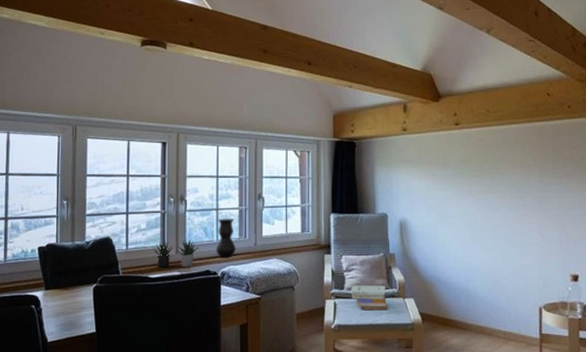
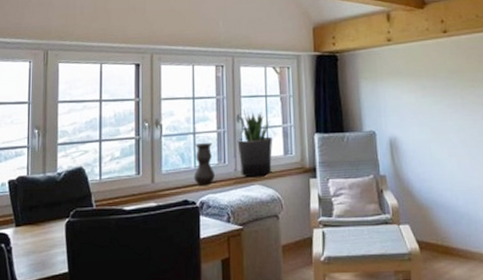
succulent plant: present [153,239,199,268] -> none [127,166,176,199]
planter: none [258,189,292,252] -> present [237,109,273,178]
books: present [350,285,388,311] -> none [339,210,382,240]

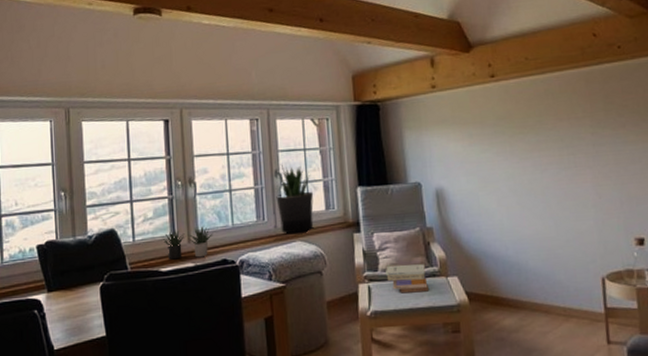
succulent plant: none [127,166,176,199] -> present [162,225,214,260]
vase: present [194,142,215,187] -> none [231,199,254,245]
books: none [339,210,382,240] -> present [385,264,430,294]

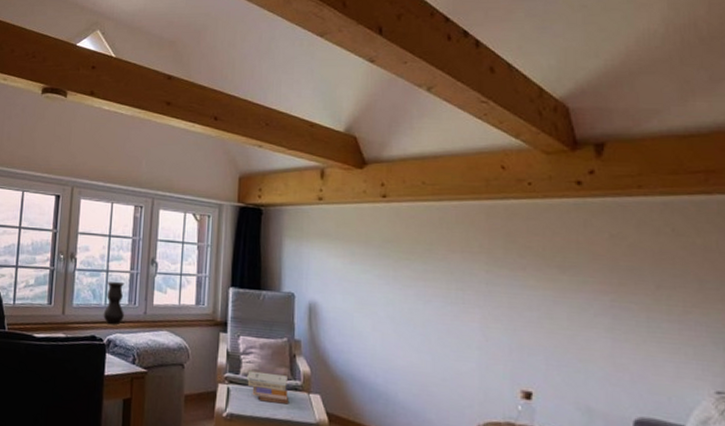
succulent plant: present [162,225,214,260] -> none [39,299,86,331]
vase: none [231,199,254,245] -> present [103,281,125,326]
planter: present [276,164,314,235] -> none [149,253,186,324]

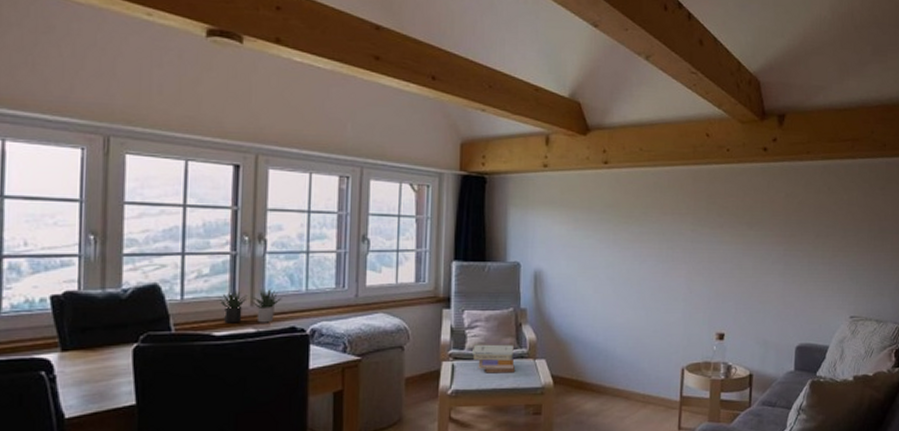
succulent plant: none [39,299,86,331] -> present [218,288,283,323]
vase: present [103,281,125,326] -> none [304,263,331,313]

